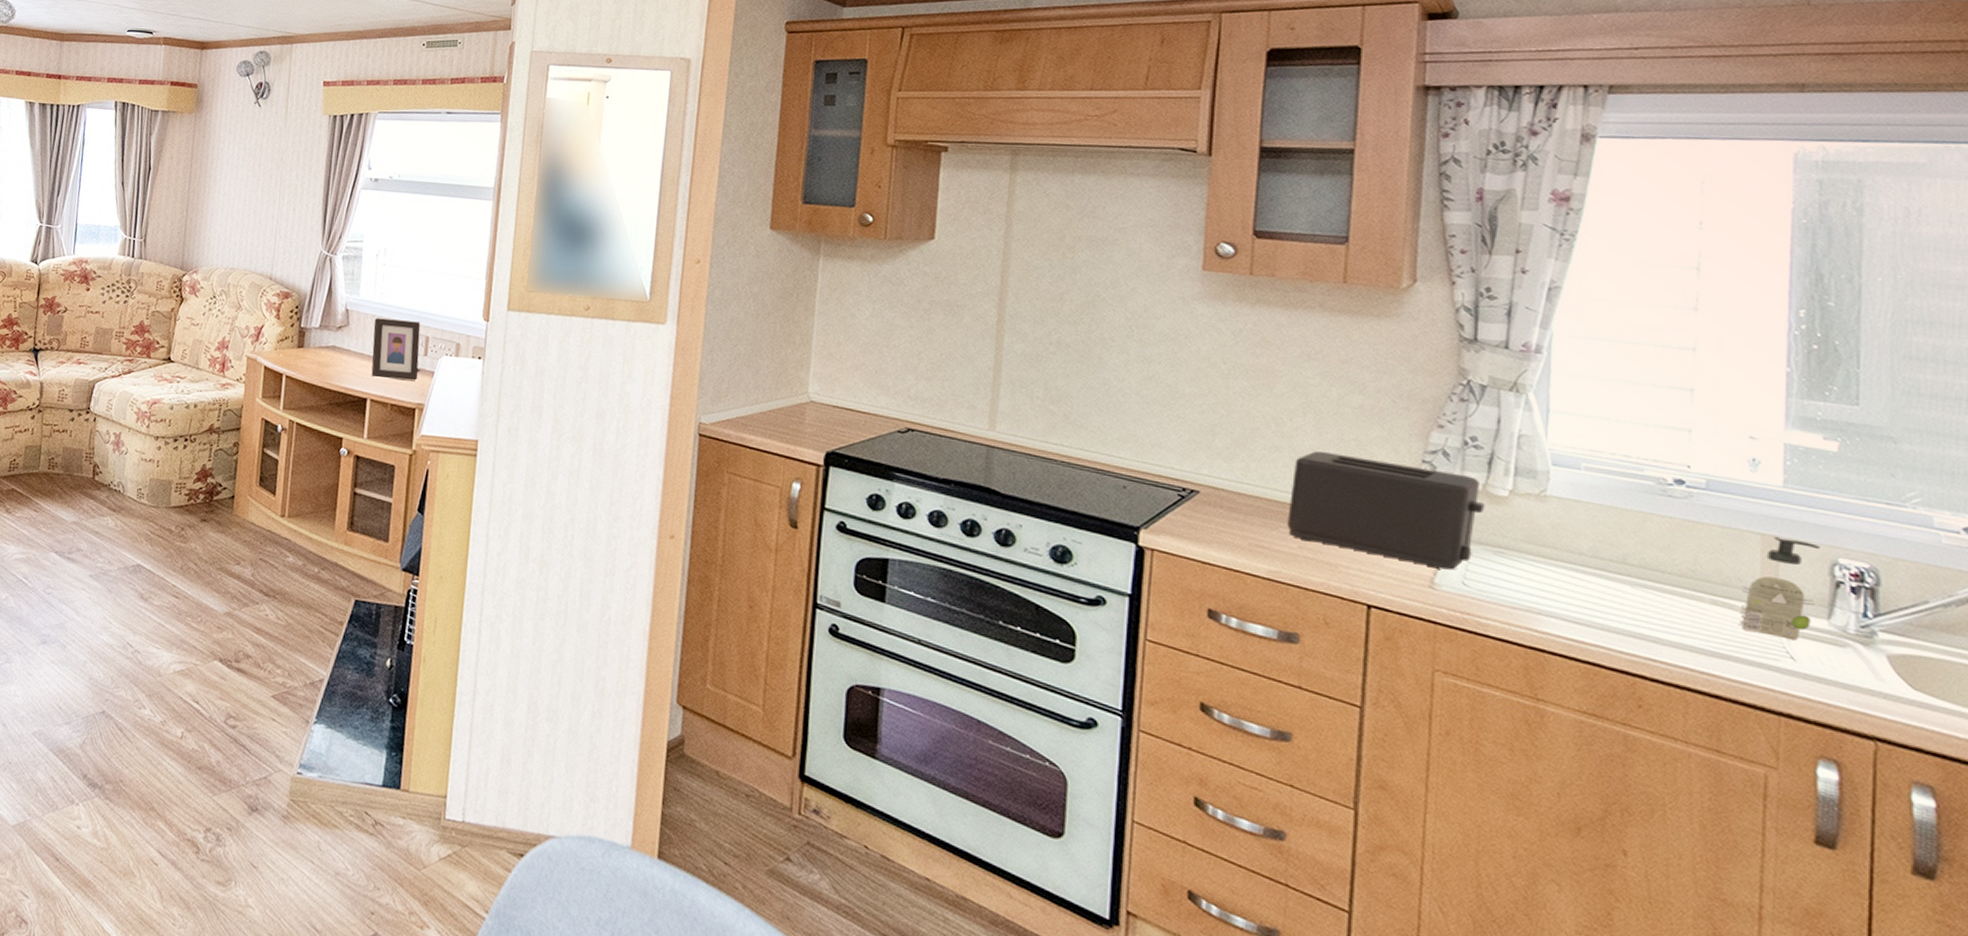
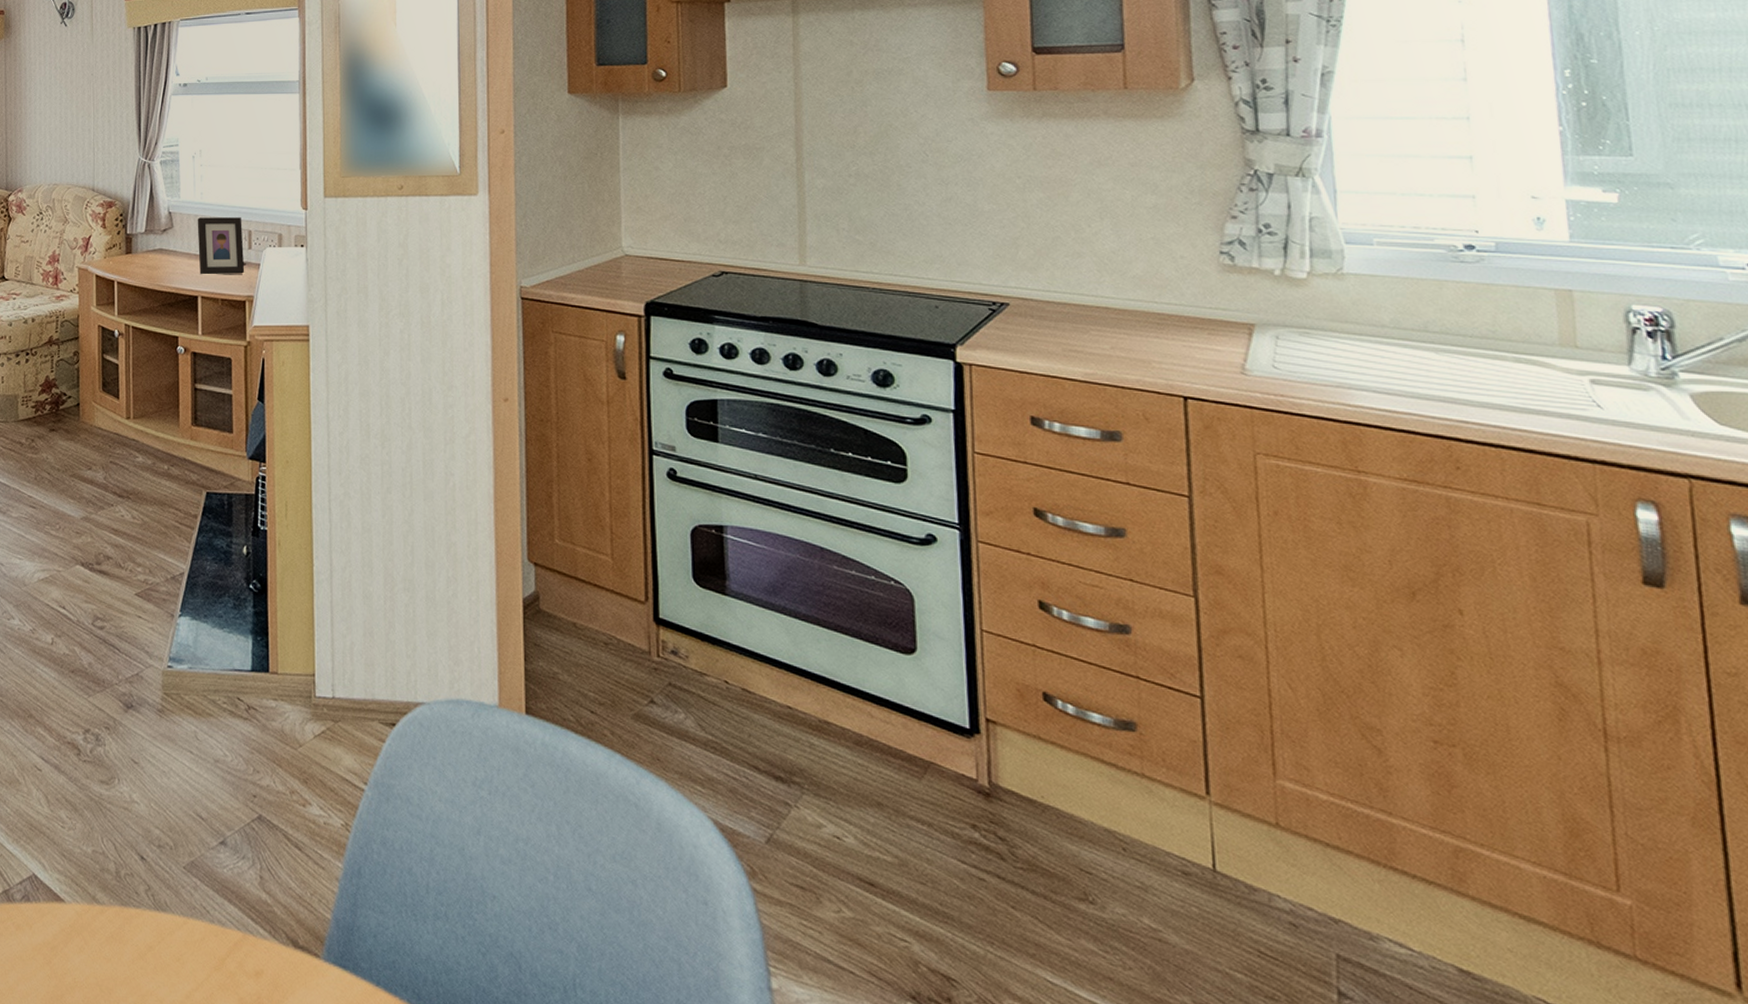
toaster: present [1287,451,1485,570] -> none [1096,254,1286,355]
soap dispenser: present [1738,537,1820,641] -> none [1542,291,1614,389]

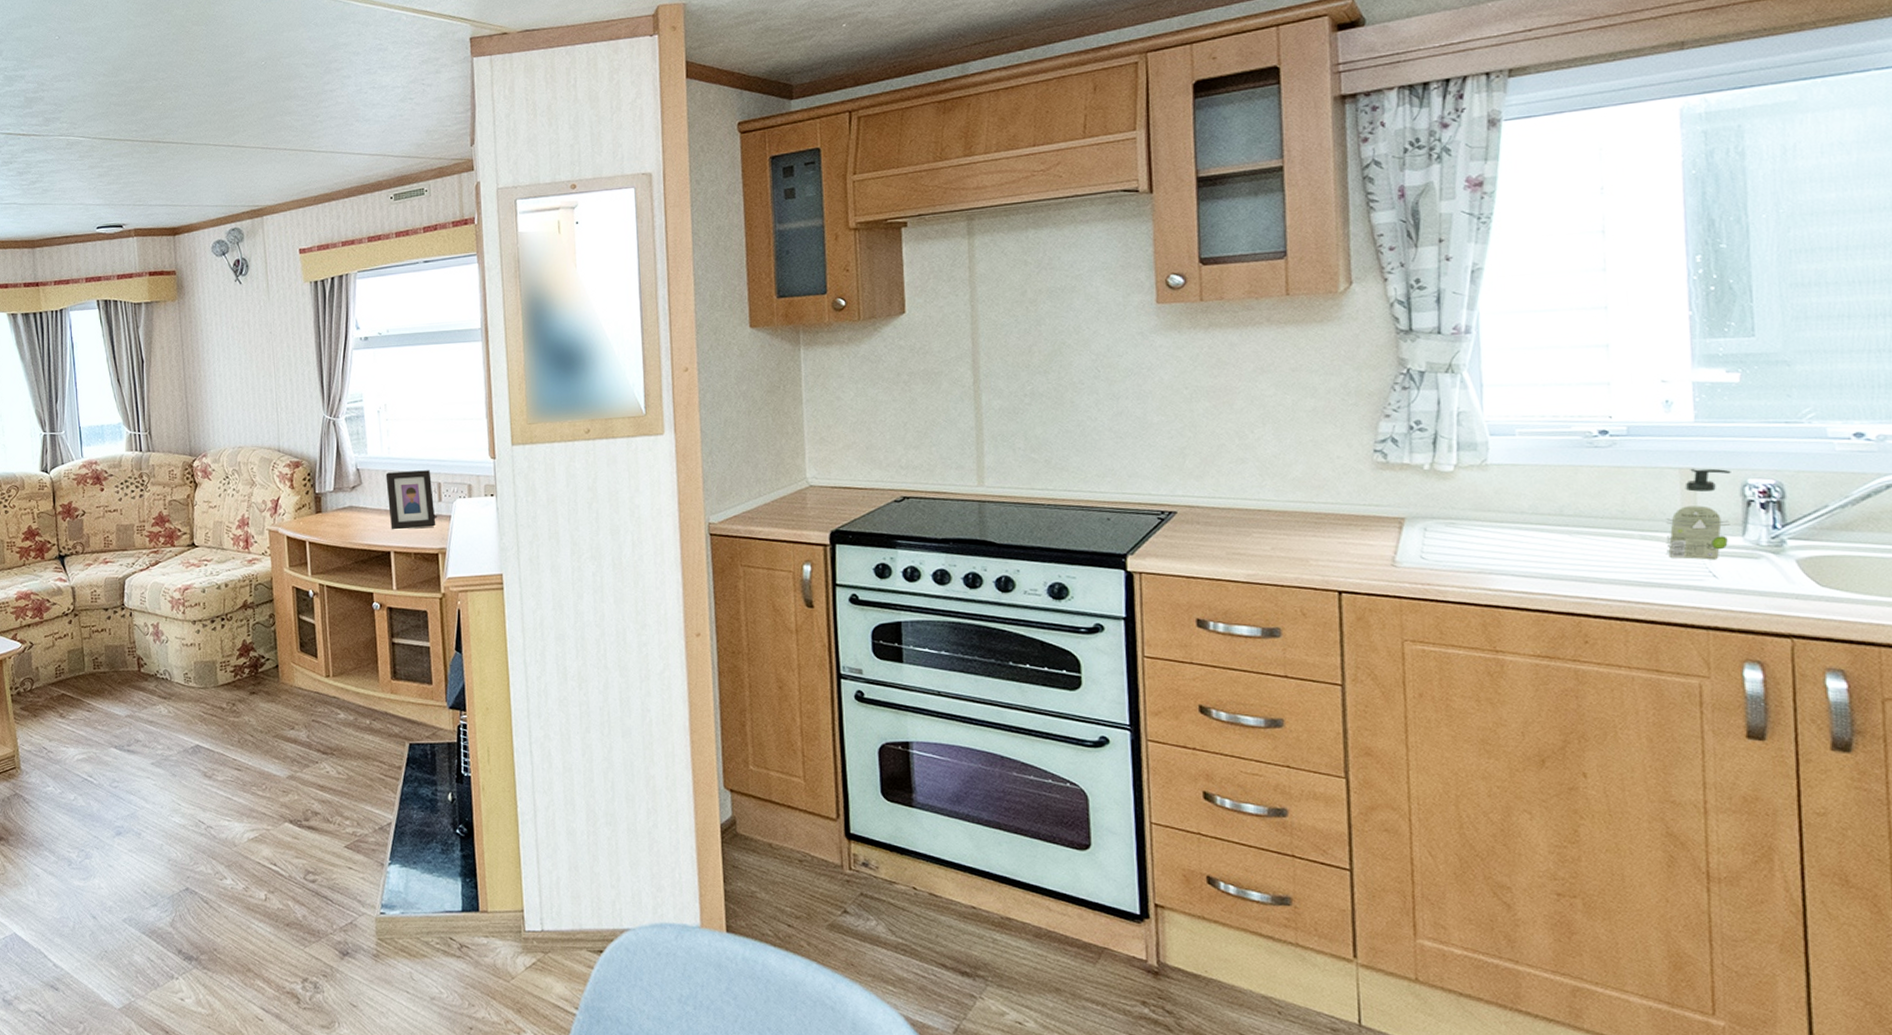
soap dispenser: none [1542,291,1614,389] -> present [1665,468,1731,560]

